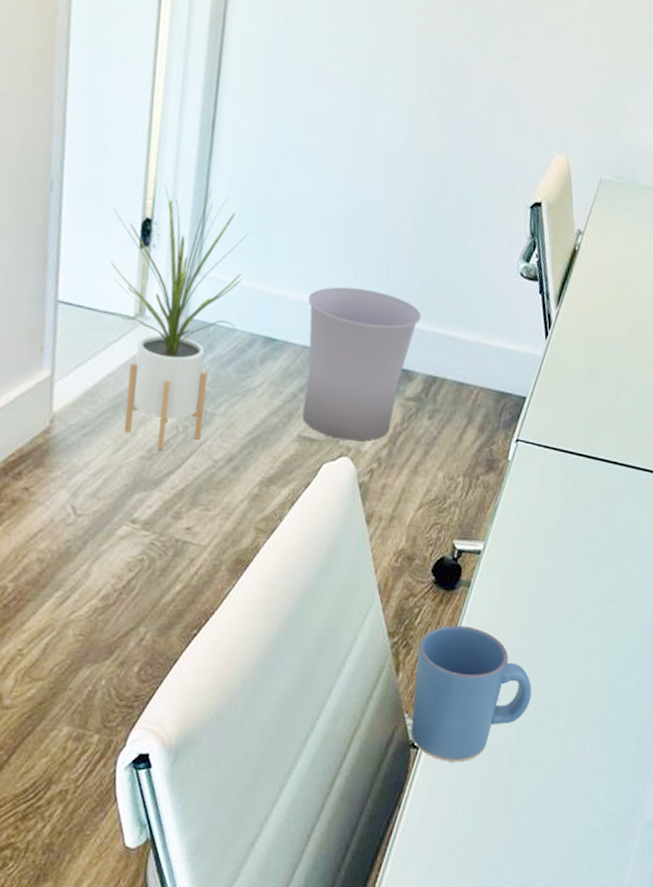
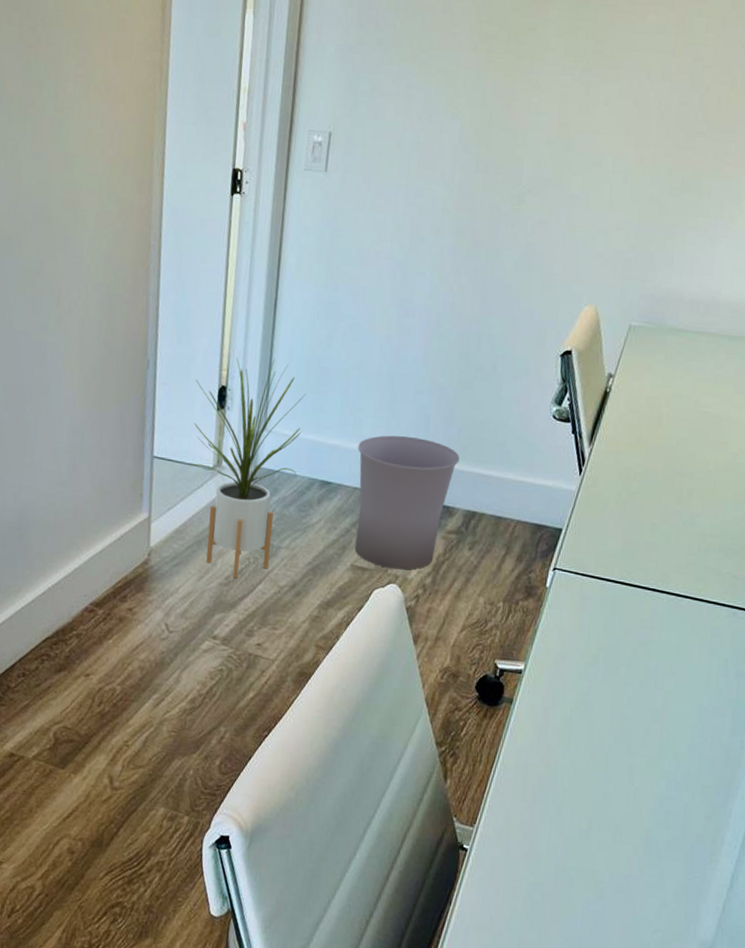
mug: present [411,624,532,762] -> none [459,738,577,867]

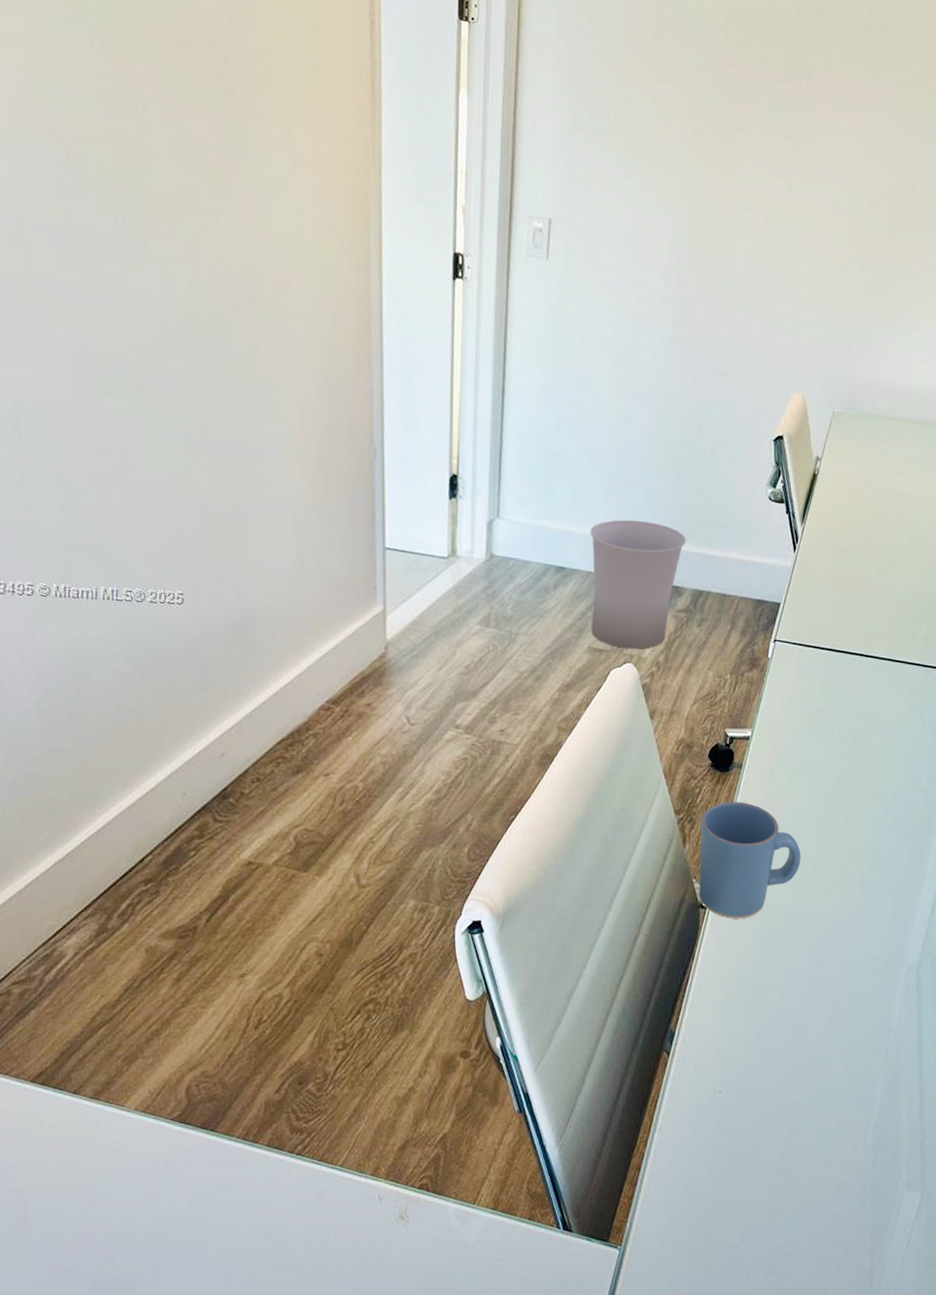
house plant: present [189,358,306,579] -> none [422,446,538,667]
mug: none [459,738,577,867] -> present [699,801,801,919]

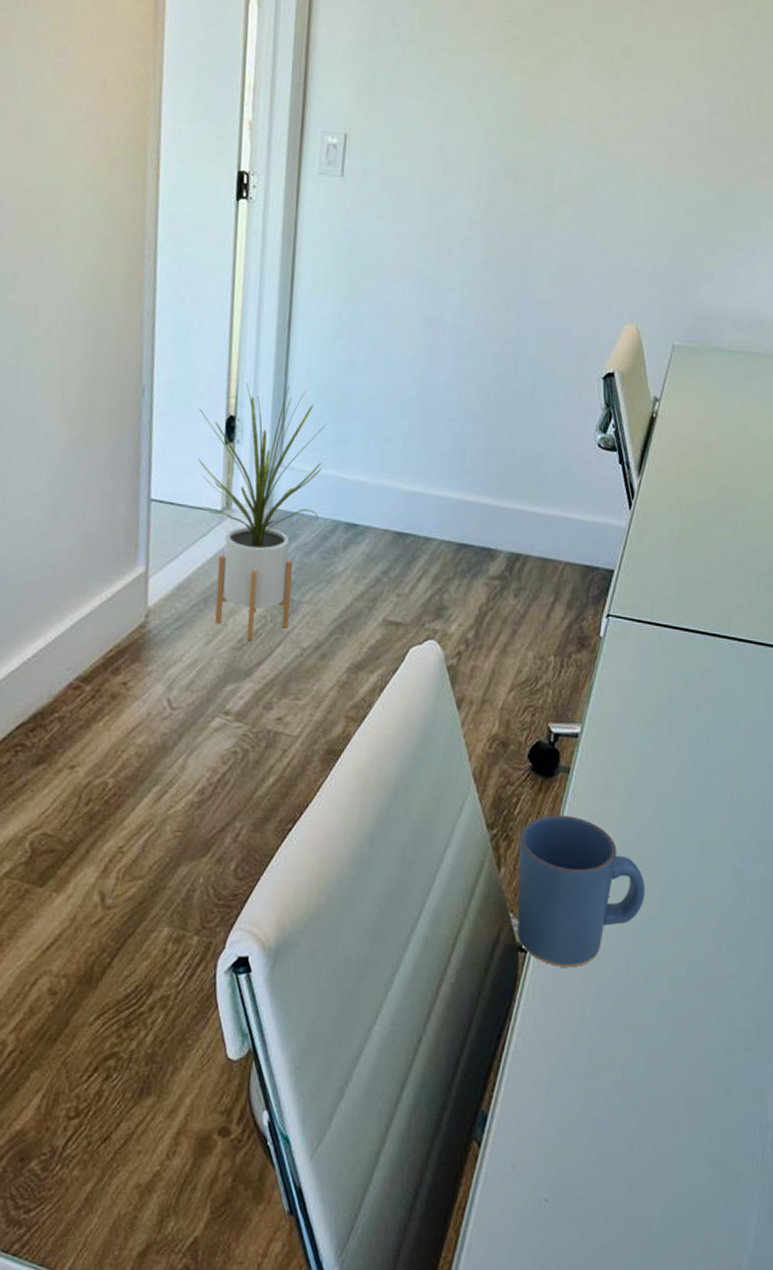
house plant: none [422,446,538,667] -> present [192,383,327,641]
waste bin: present [590,520,686,649] -> none [387,469,500,623]

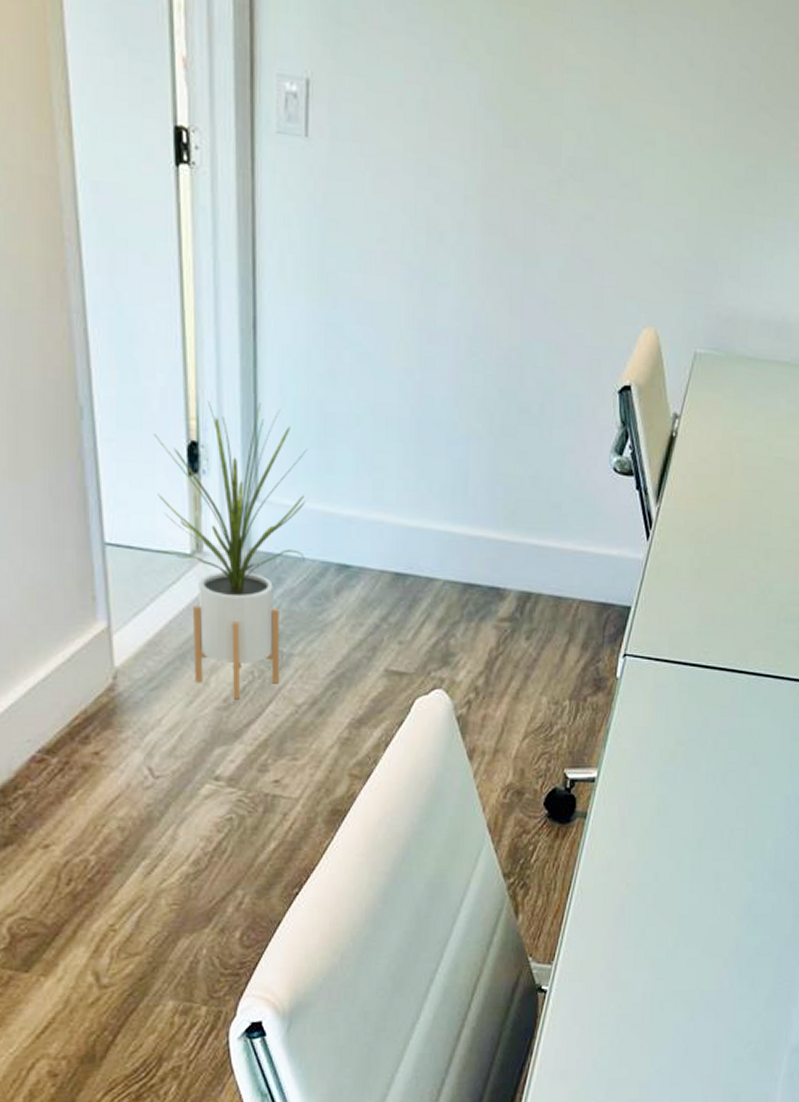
mug: present [517,814,646,968] -> none [536,859,662,1003]

